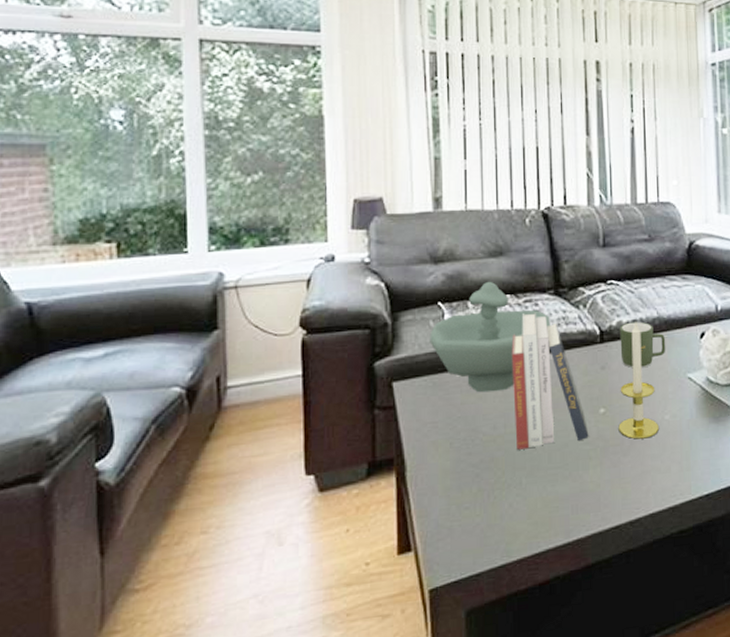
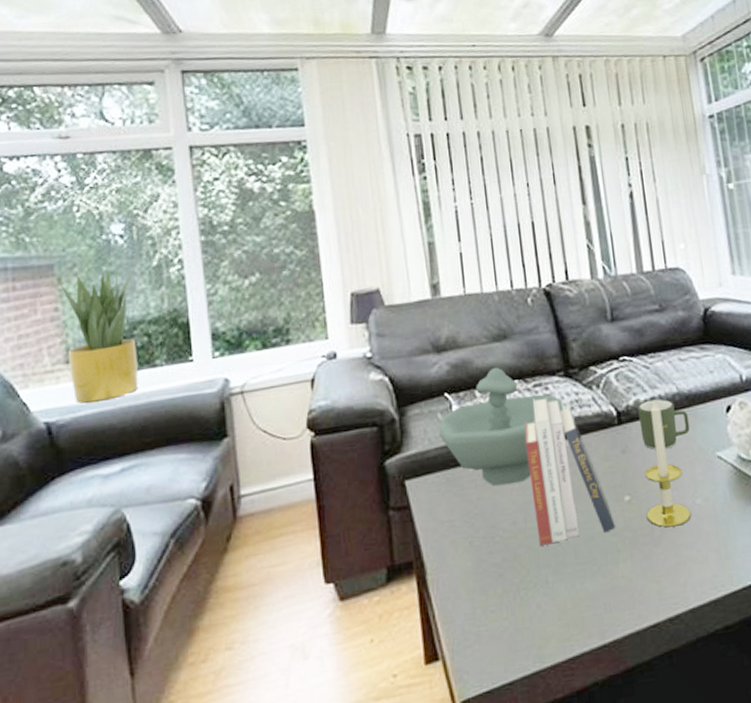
planter: none [48,152,131,286] -> present [56,266,138,404]

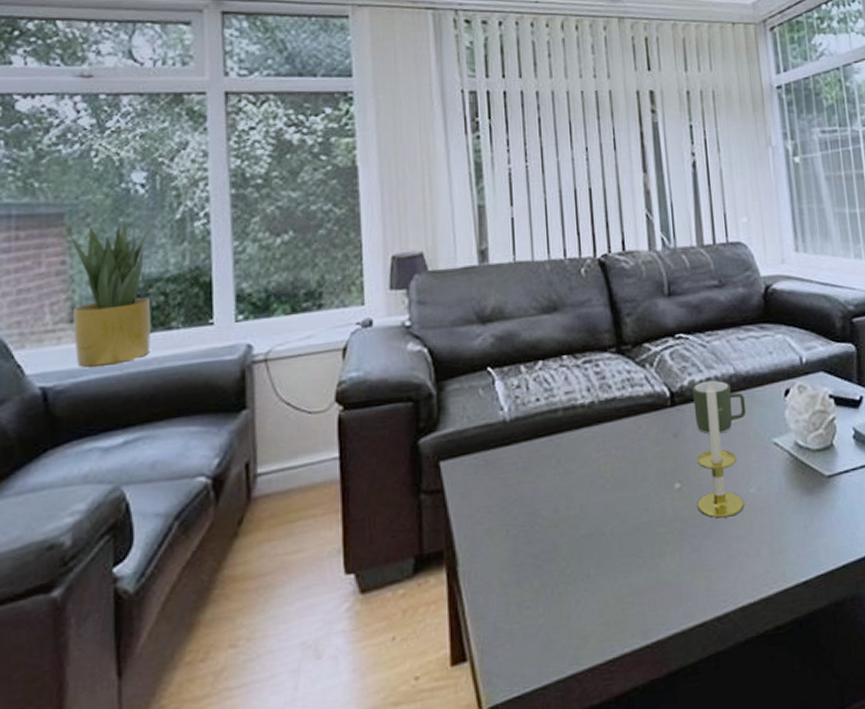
decorative bowl: present [438,367,564,486] -> none [479,340,614,469]
books: present [524,396,616,546] -> none [571,373,664,536]

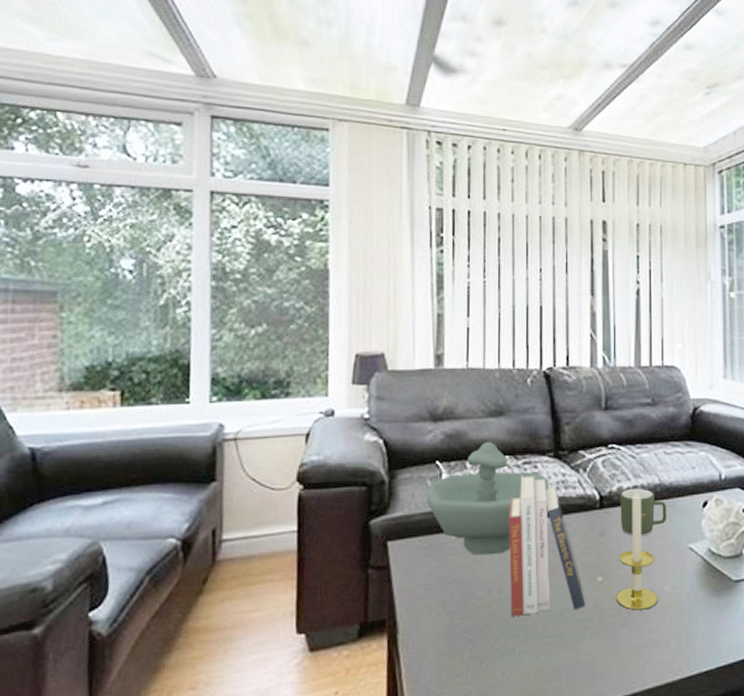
planter: present [66,218,154,367] -> none [58,301,139,433]
decorative bowl: none [479,340,614,469] -> present [426,441,549,555]
books: none [571,373,664,536] -> present [508,474,586,616]

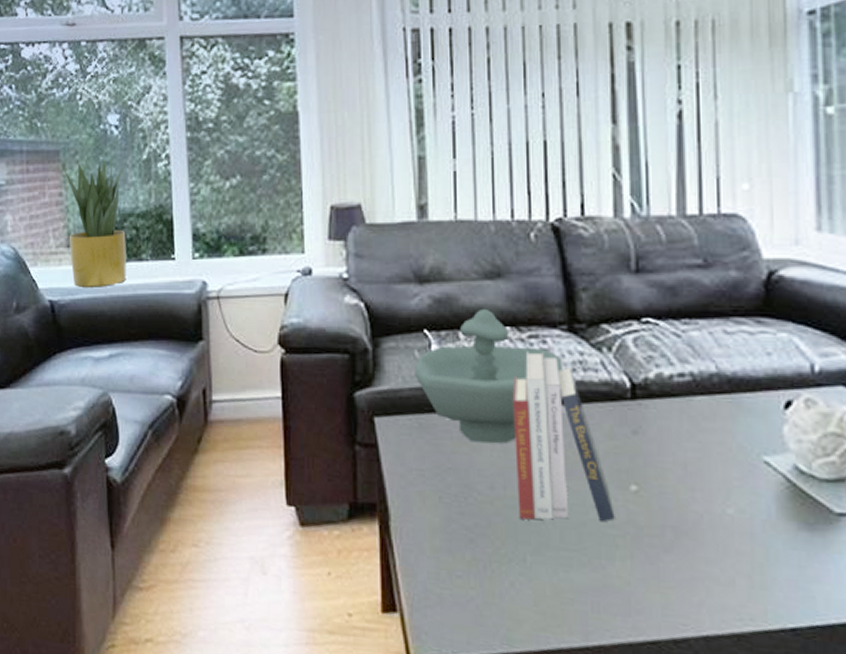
planter: none [58,301,139,433] -> present [61,157,126,287]
candle: present [616,487,658,610] -> none [657,374,717,535]
mug: present [620,488,667,536] -> none [659,376,730,440]

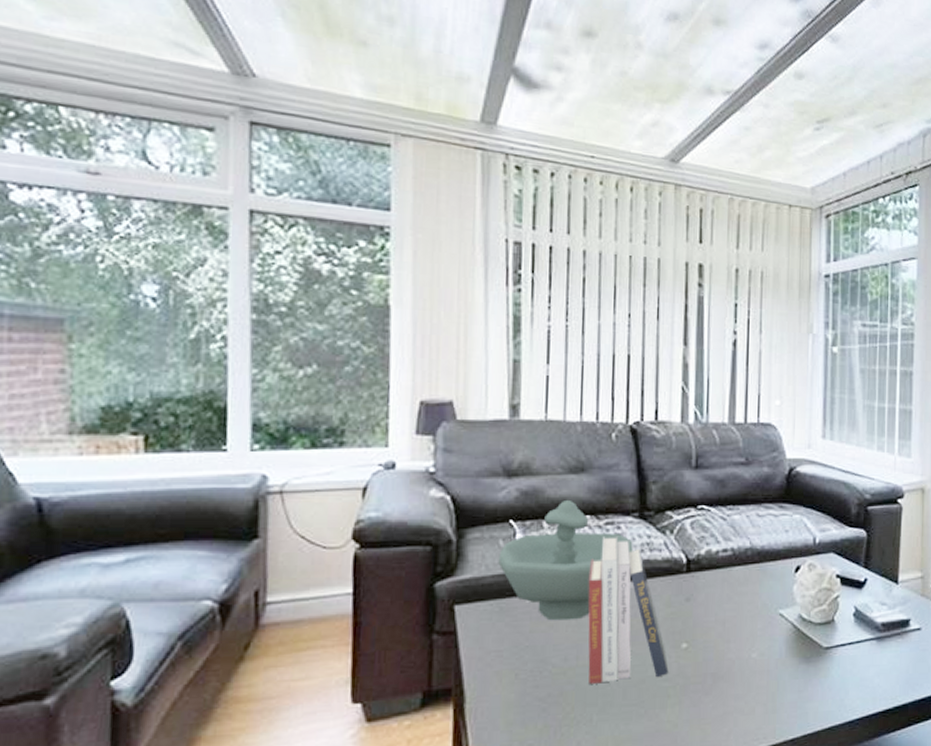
planter: present [61,157,126,287] -> none [66,333,165,482]

